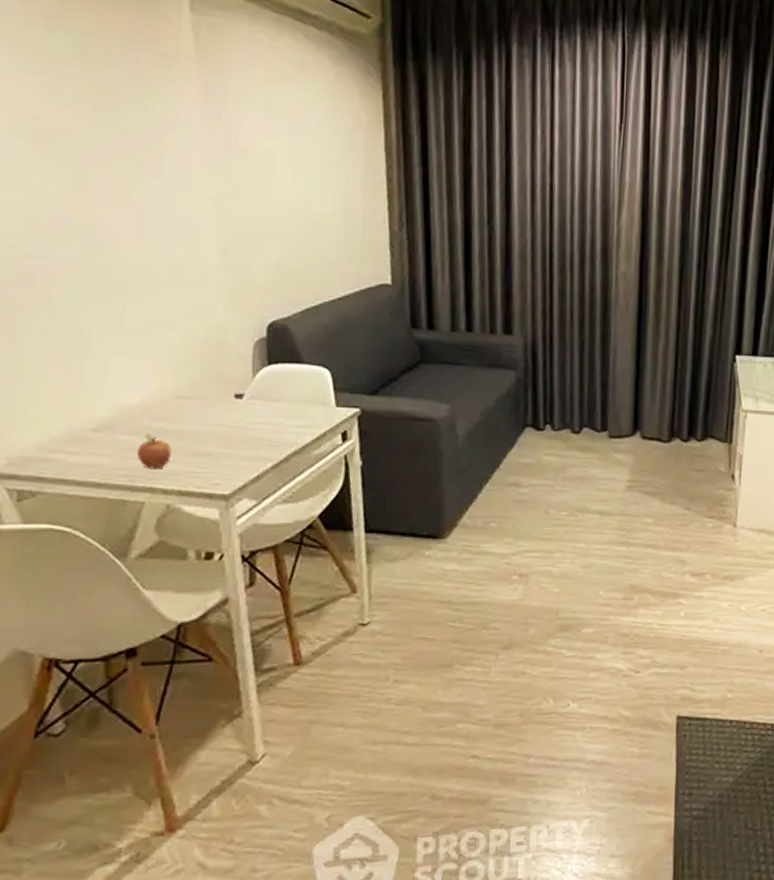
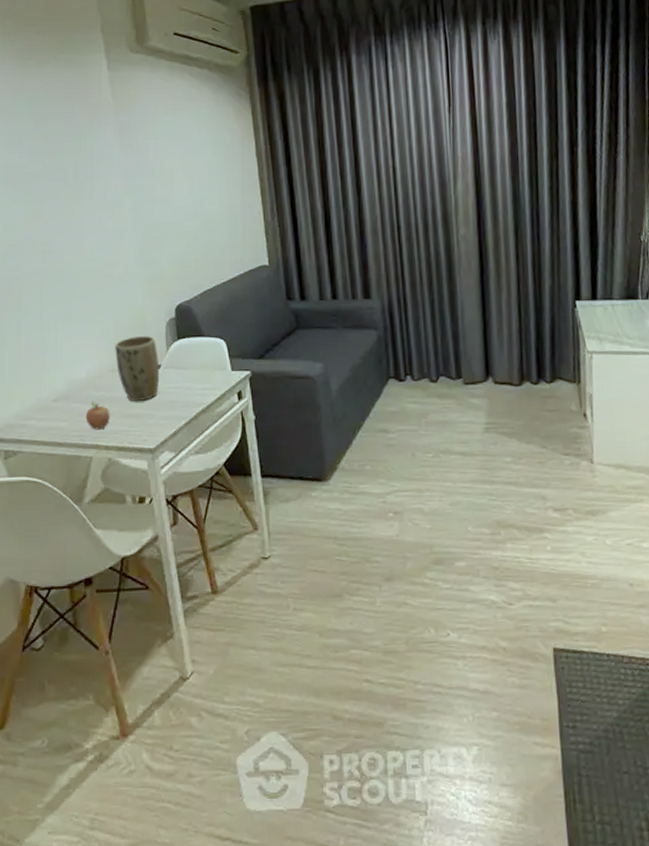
plant pot: none [182,357,242,438] -> present [115,336,160,402]

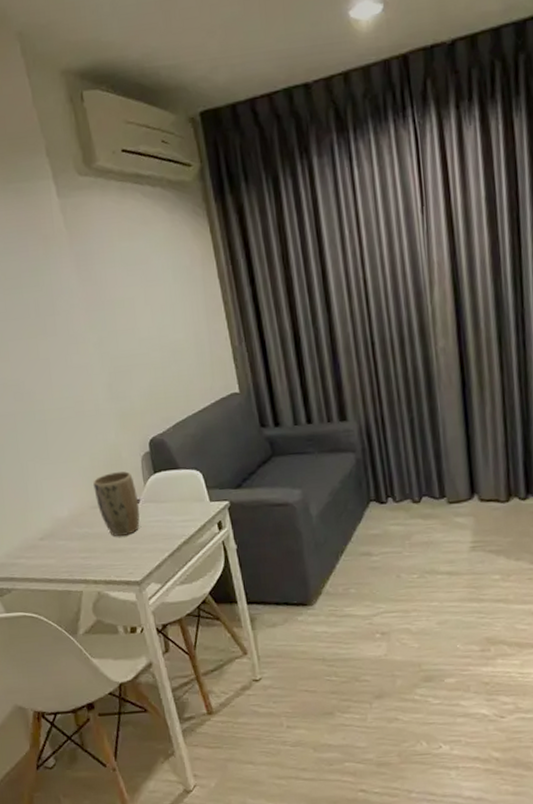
fruit: present [85,401,110,430] -> none [72,538,96,566]

